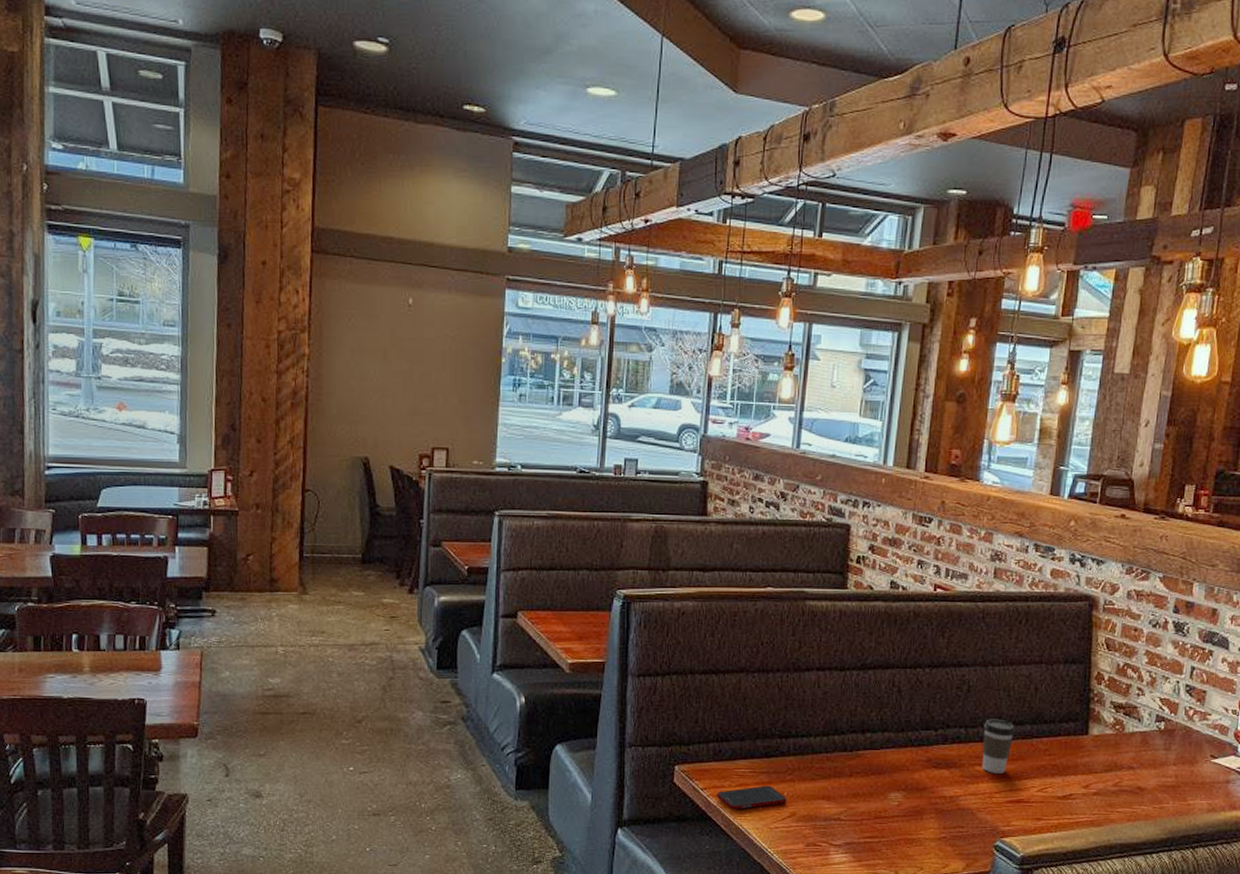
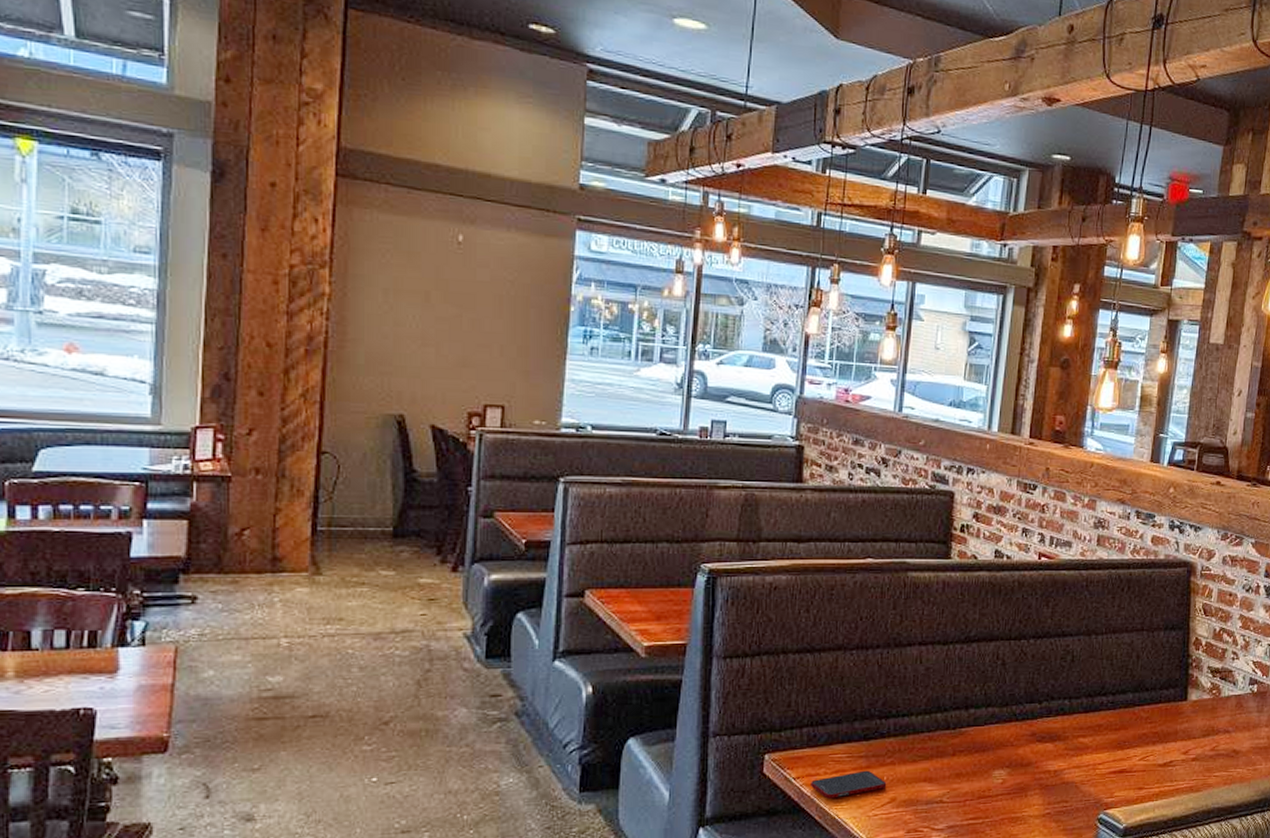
coffee cup: present [981,719,1015,773] -> none [1085,688,1118,744]

